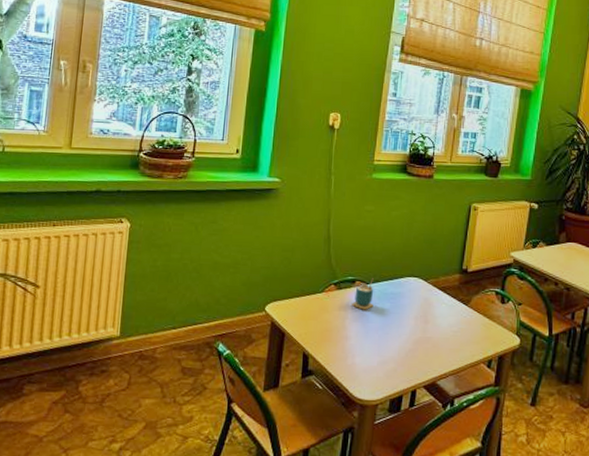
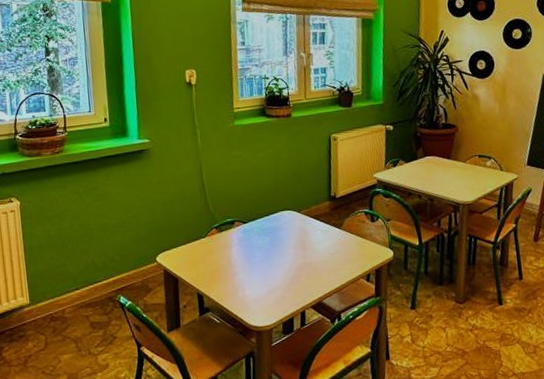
cup: present [352,278,374,310] -> none [234,217,254,247]

